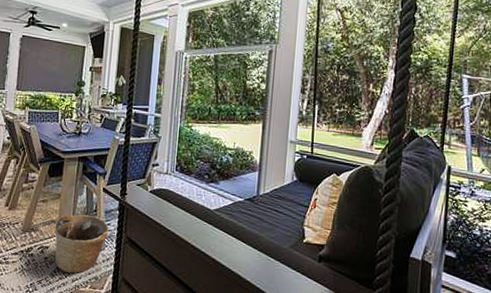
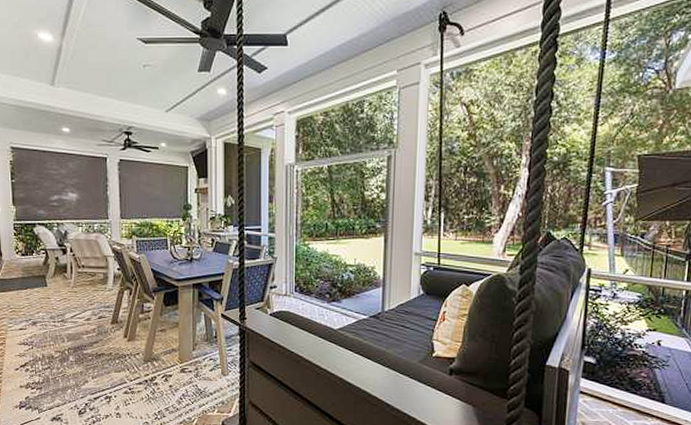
basket: present [54,215,109,274] -> none [176,342,231,400]

